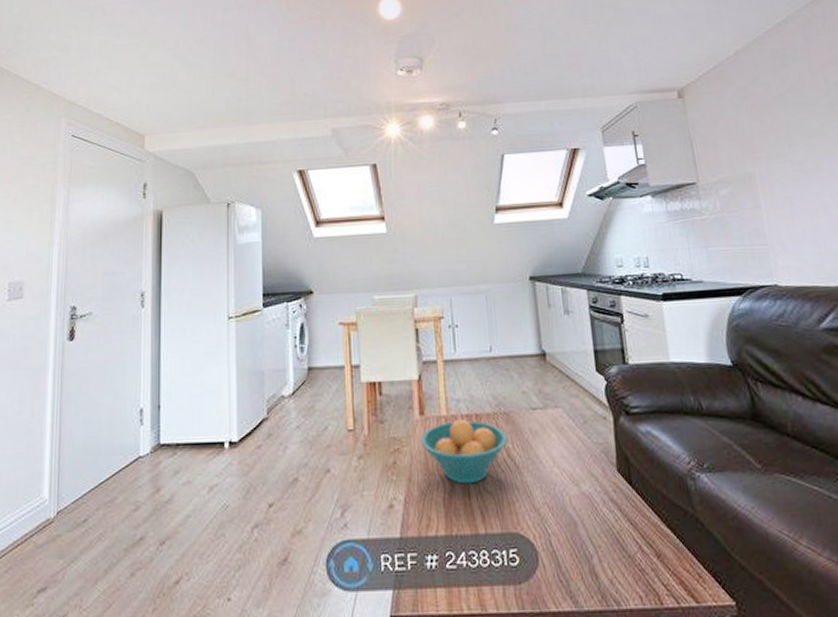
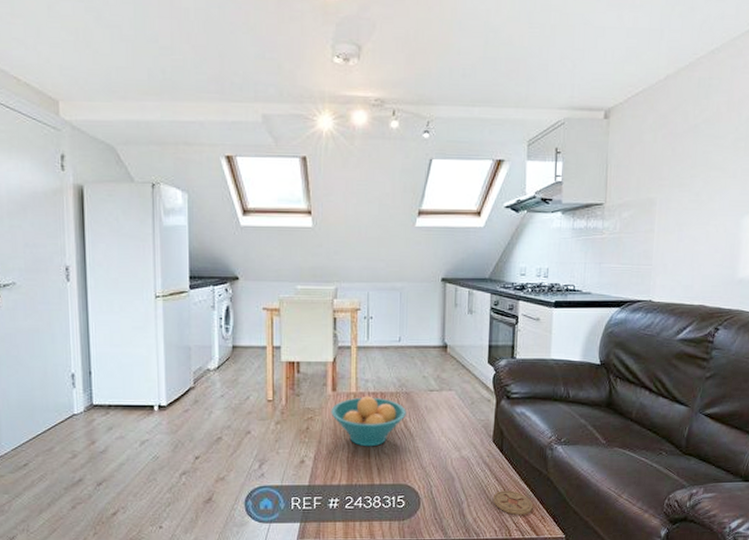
coaster: none [630,538,685,573] -> present [493,490,533,515]

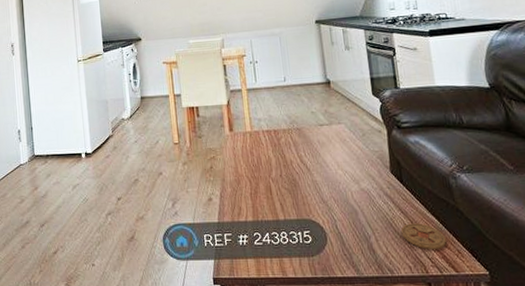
fruit bowl: present [331,396,406,447] -> none [230,133,301,183]

